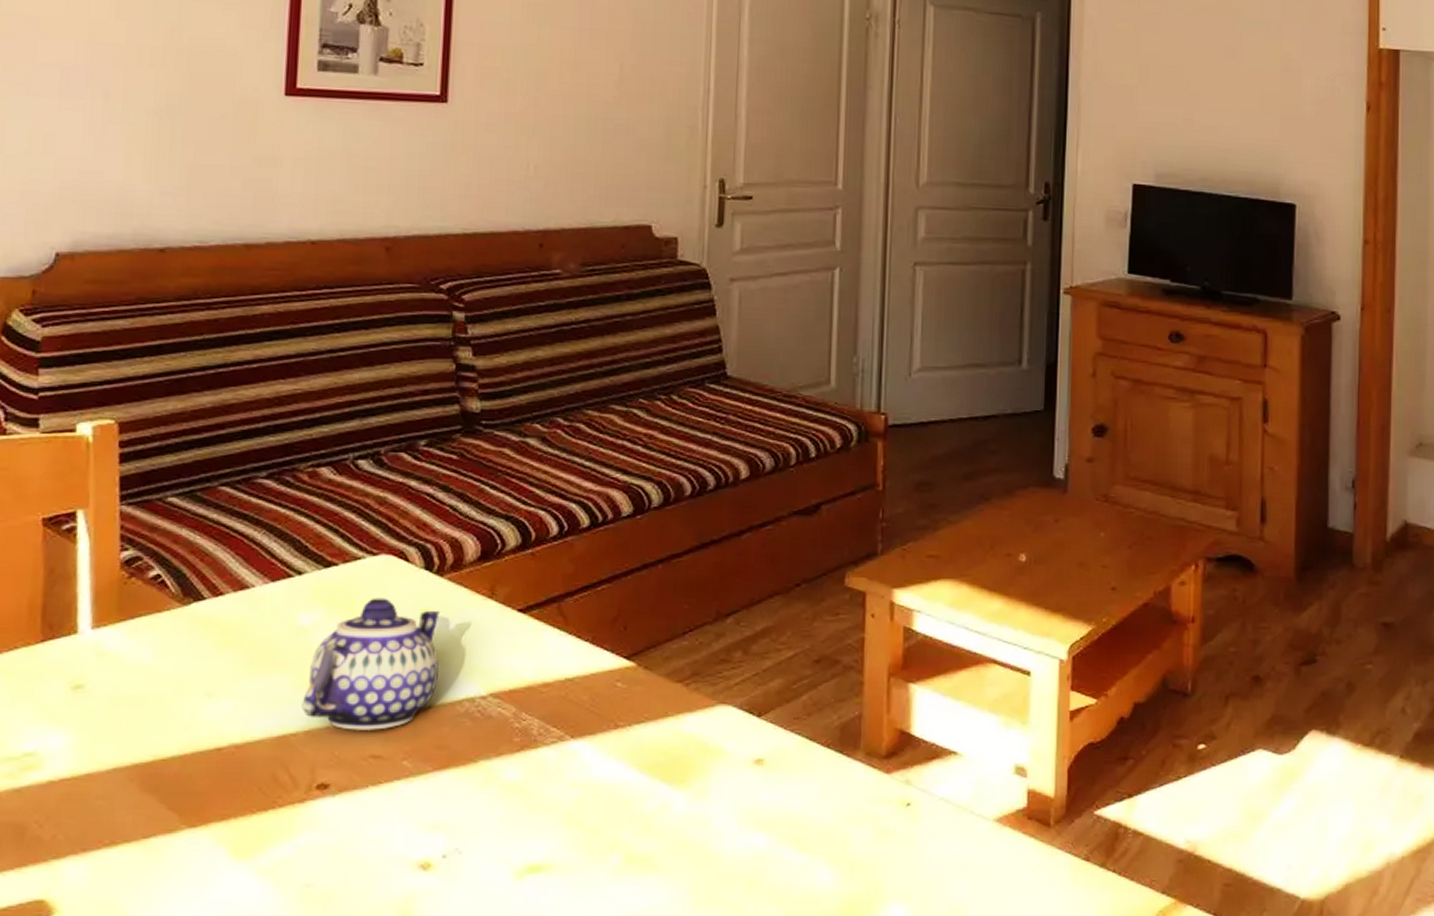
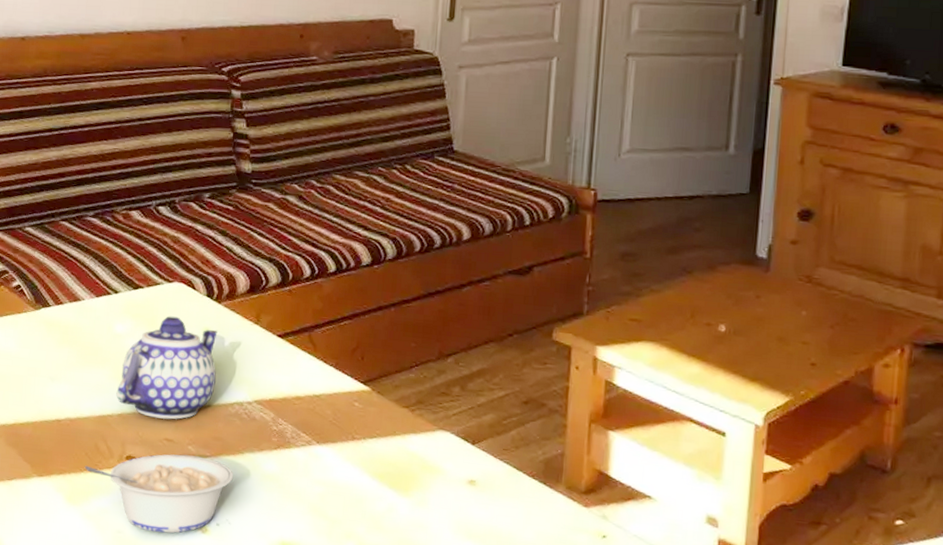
legume: none [257,773,464,879] -> present [84,454,233,533]

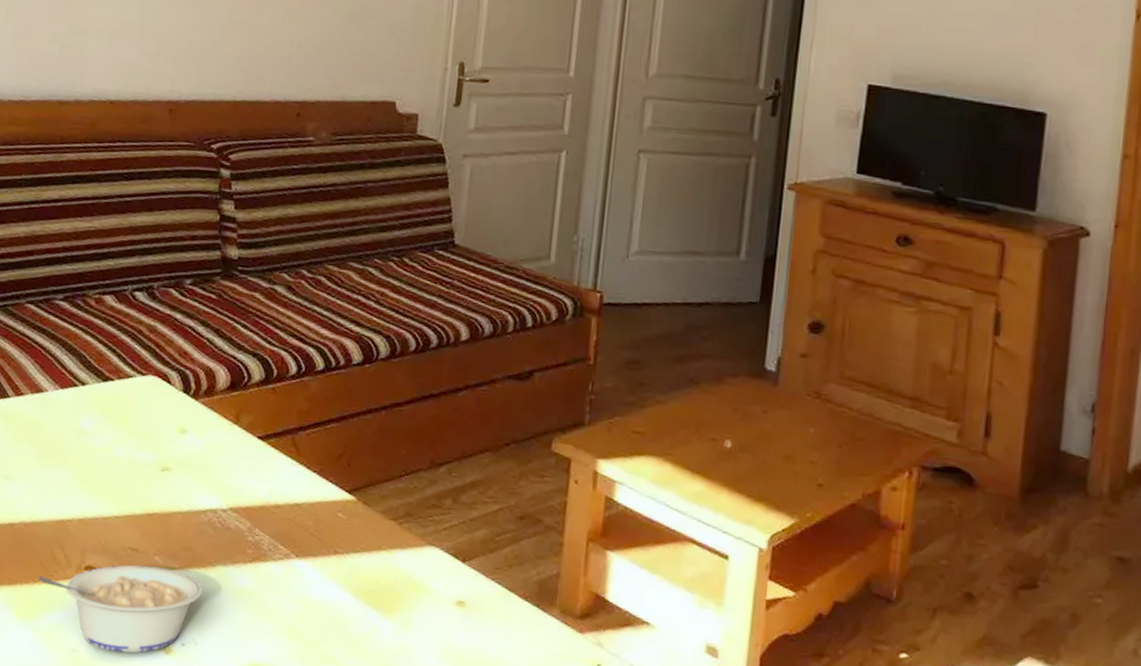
teapot: present [116,316,218,420] -> none [77,412,193,527]

